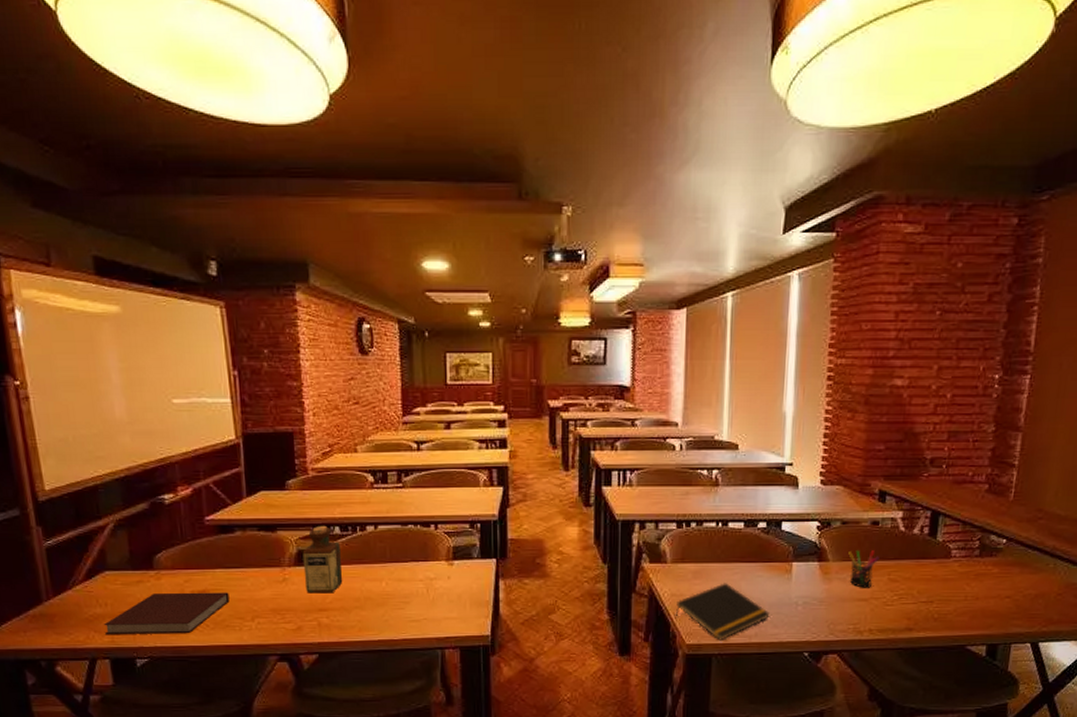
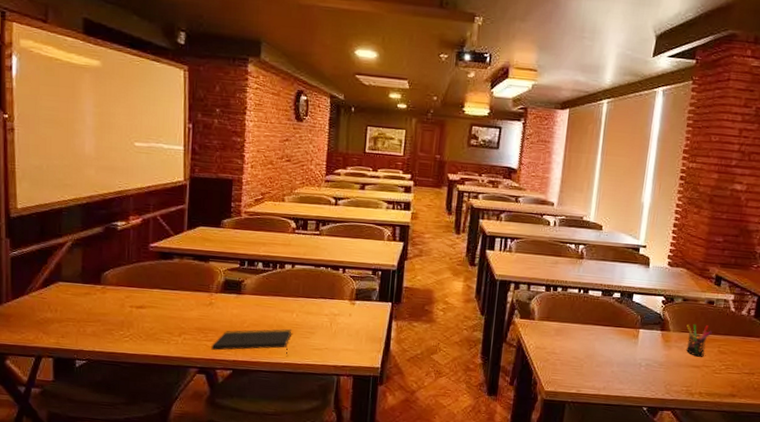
notebook: present [104,592,230,635] -> none [52,305,162,343]
notepad: none [291,600,383,633] -> present [211,329,292,355]
bottle: present [302,525,343,594] -> none [228,260,261,318]
notepad: present [675,583,770,641] -> none [537,341,617,391]

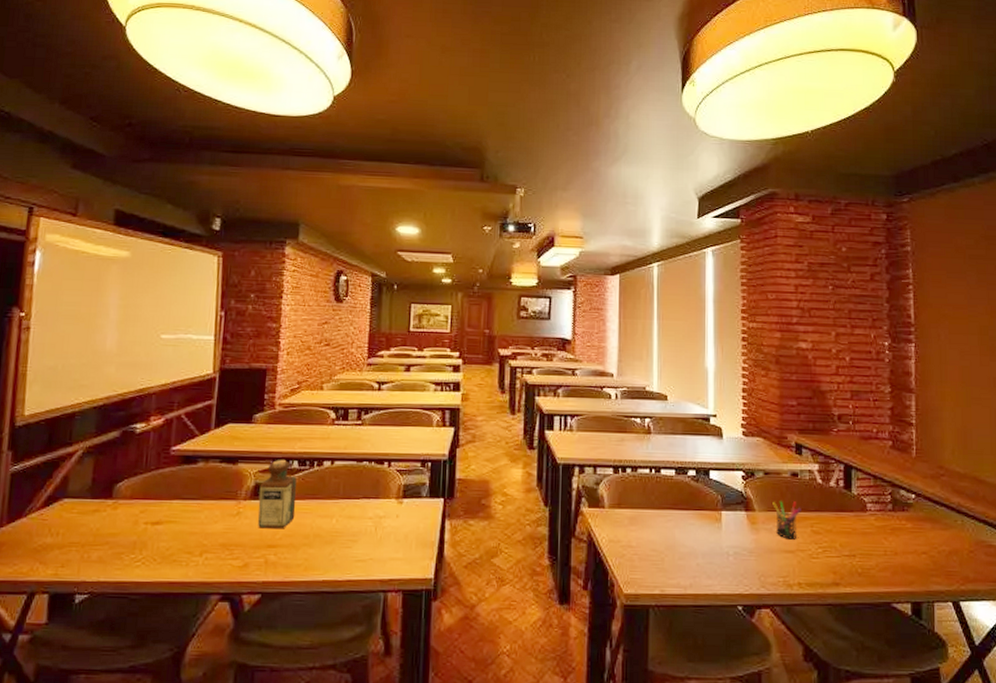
notepad: present [211,329,292,355] -> none [237,538,332,570]
bottle: none [228,260,261,318] -> present [258,459,296,529]

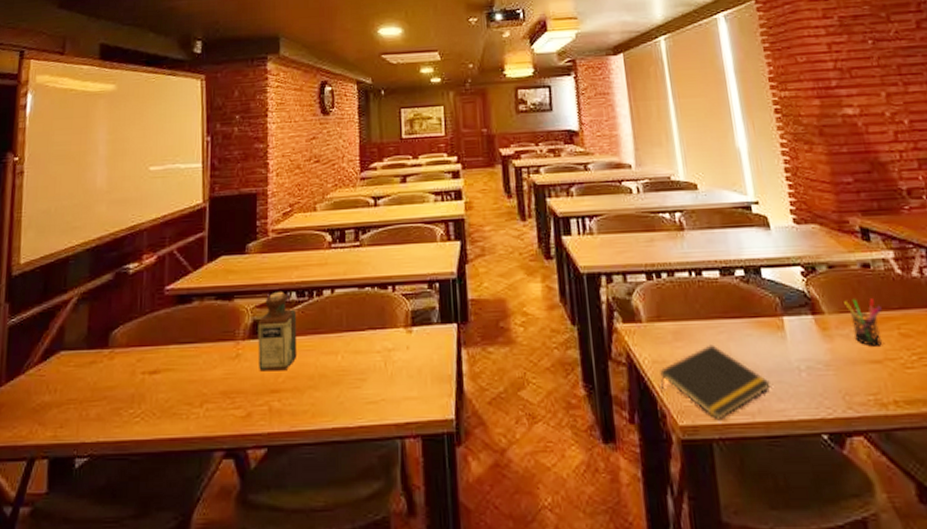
notepad: none [613,530,703,591] -> present [660,345,771,421]

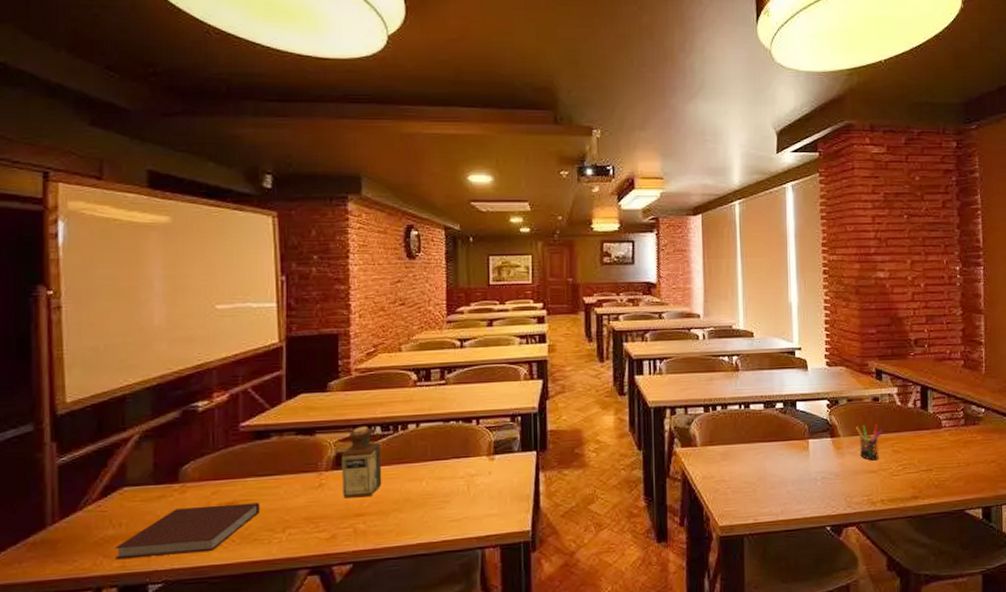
notebook: none [49,372,180,429] -> present [116,502,260,560]
notepad: present [660,345,771,421] -> none [707,463,793,521]

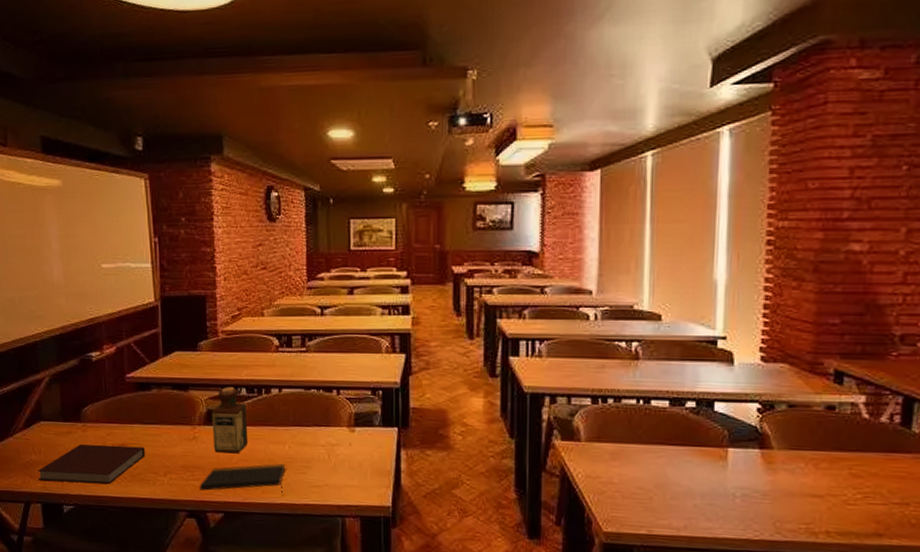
notepad: none [324,501,423,542] -> present [199,463,286,493]
pen holder: present [856,424,883,461] -> none [797,438,837,483]

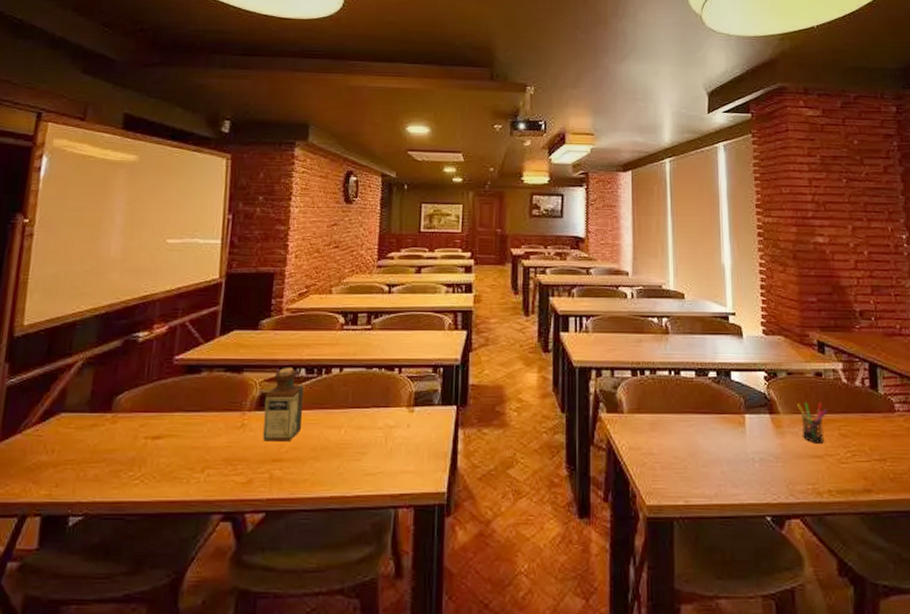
notebook: present [38,444,145,485] -> none [44,438,183,487]
notepad: present [199,463,286,493] -> none [240,450,340,487]
pen holder: none [797,438,837,483] -> present [797,403,827,444]

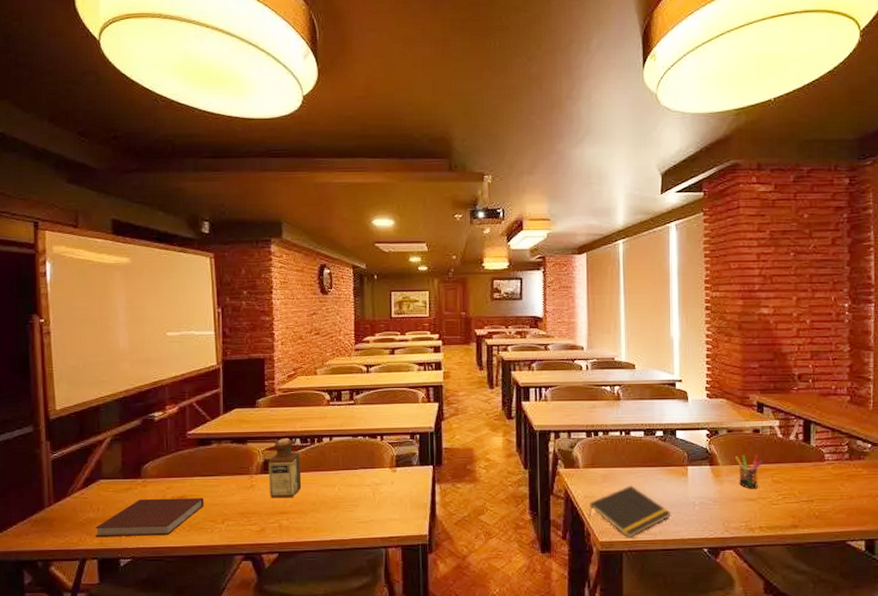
notebook: none [44,438,183,487] -> present [95,498,204,538]
notepad: none [634,436,728,502] -> present [588,485,671,538]

